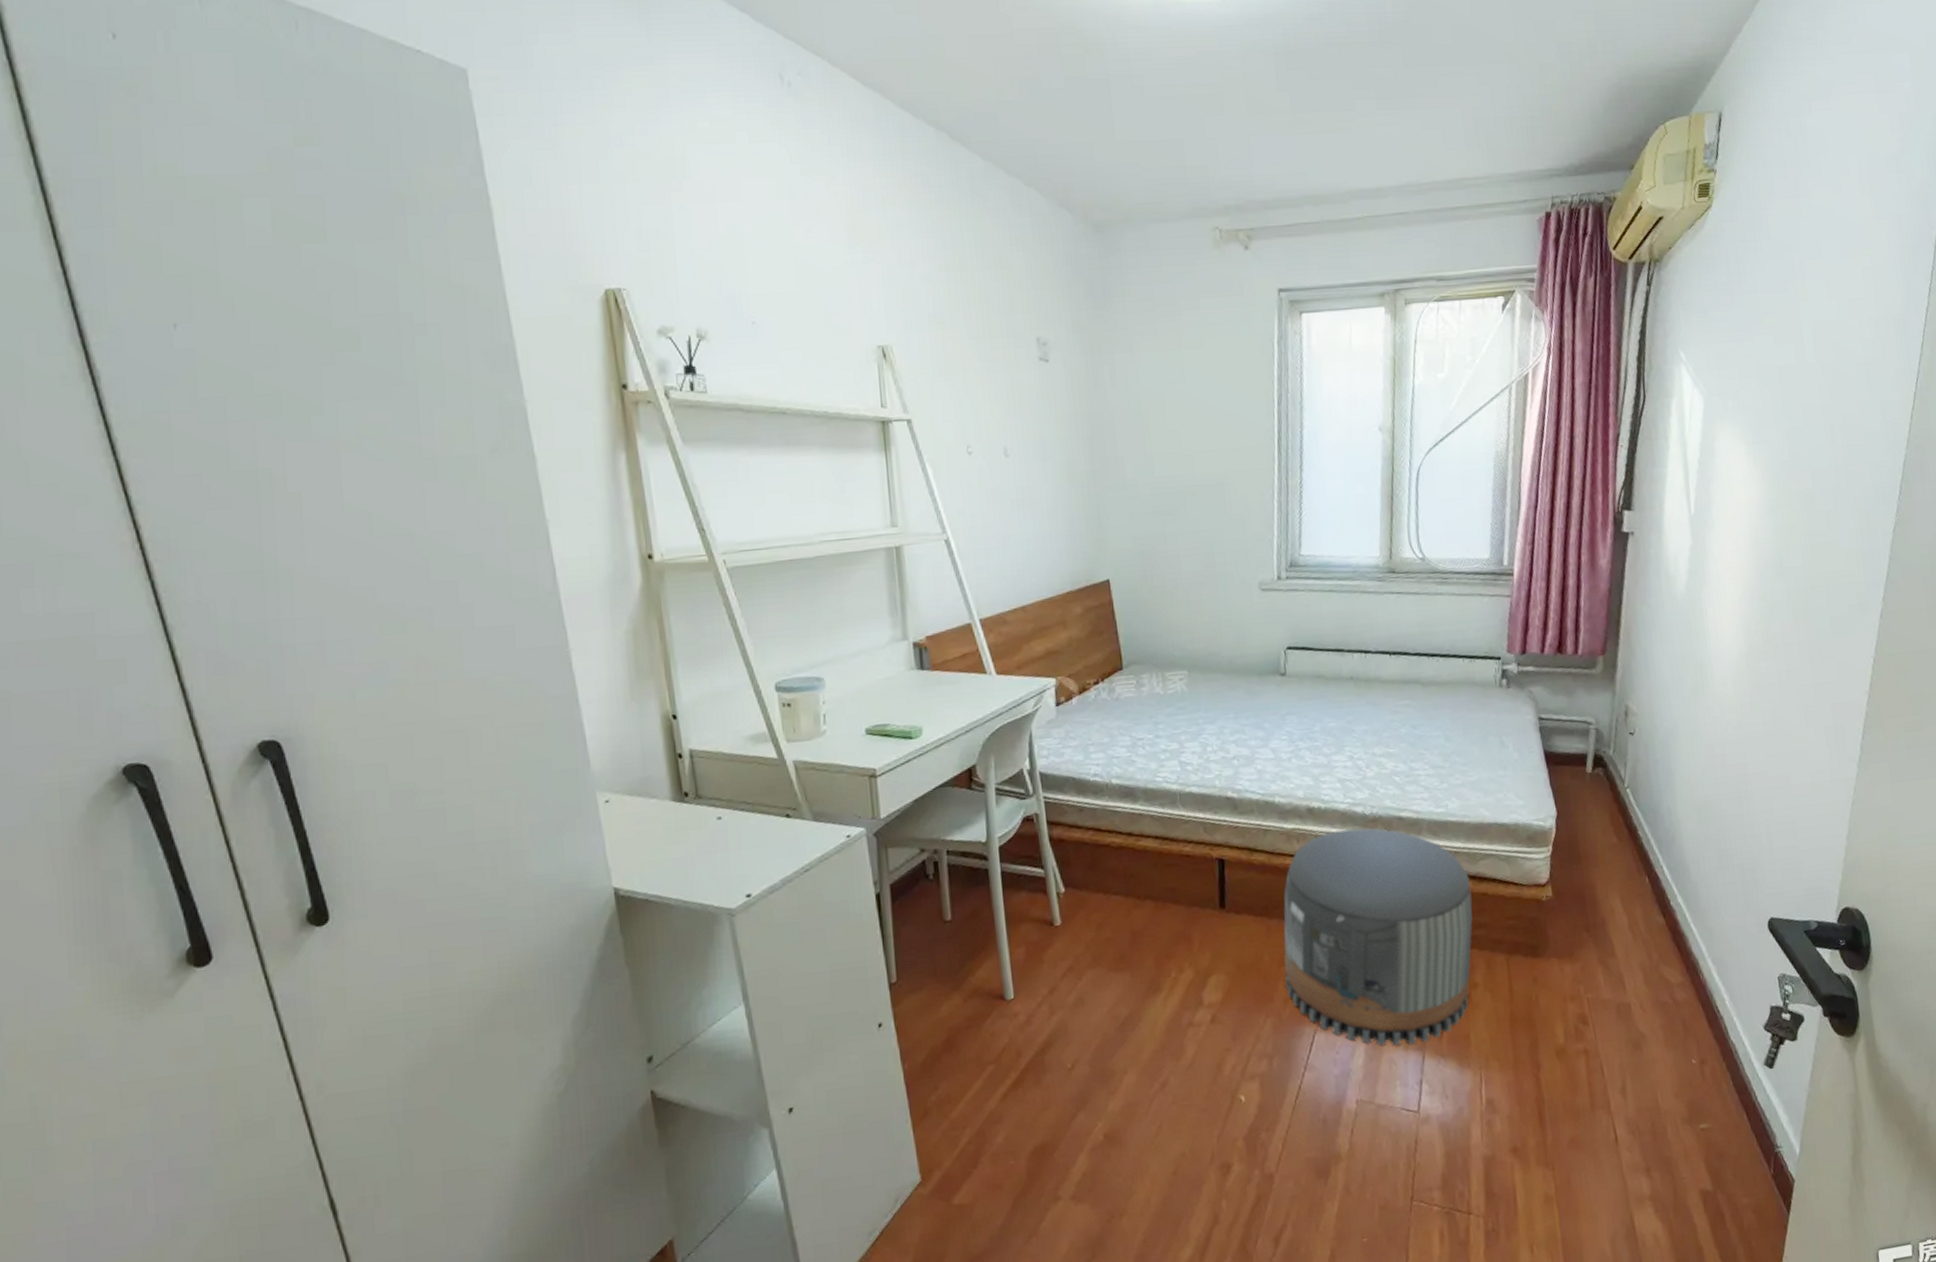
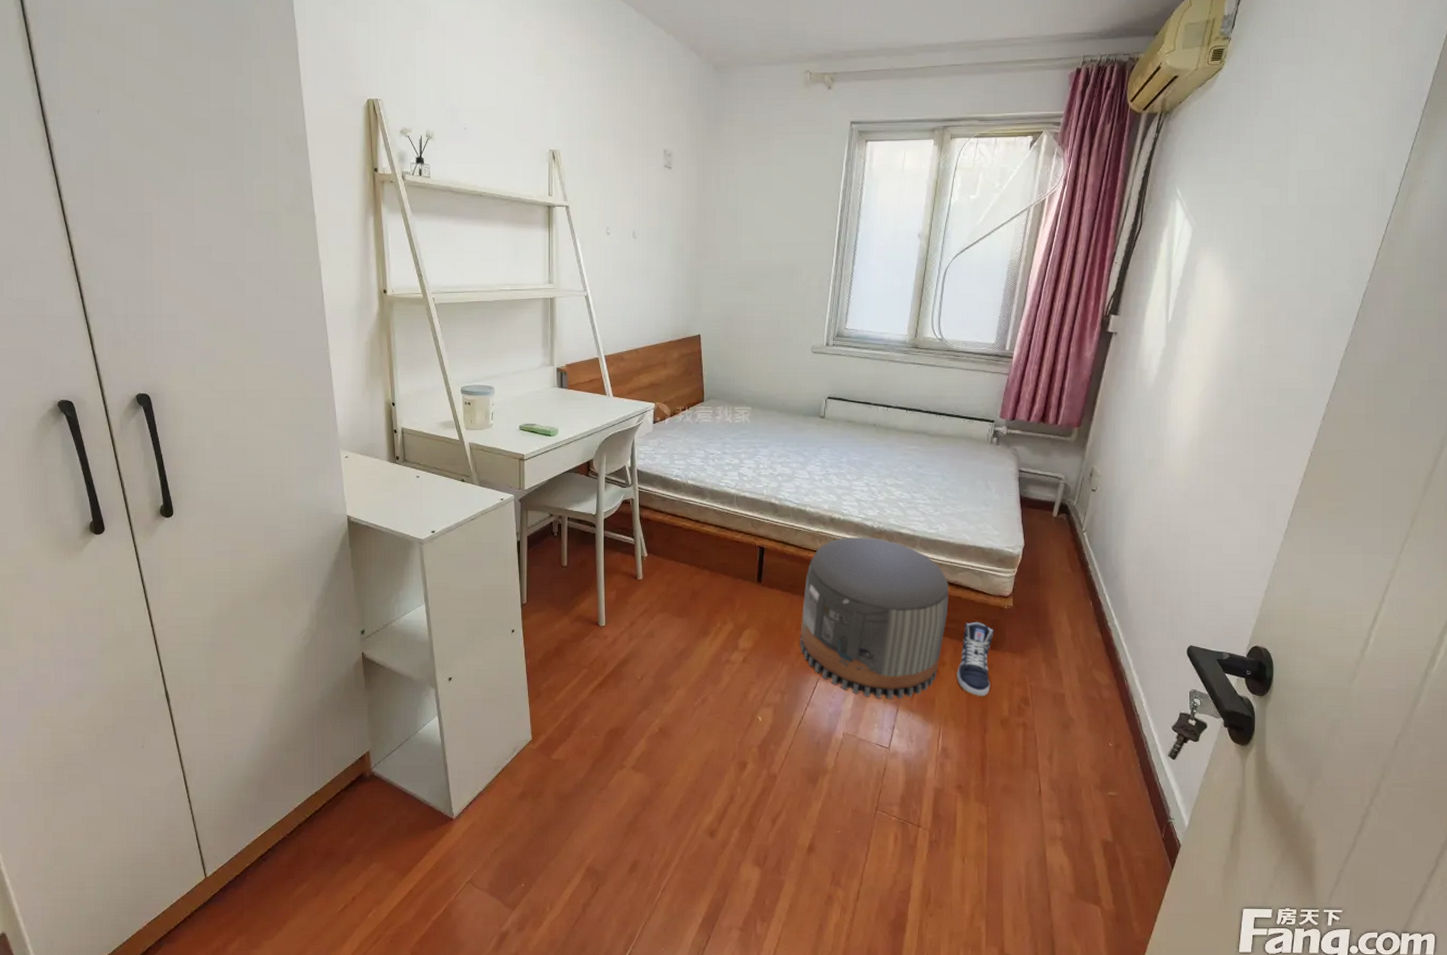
sneaker: none [1493,922,1538,1024] -> present [957,621,994,697]

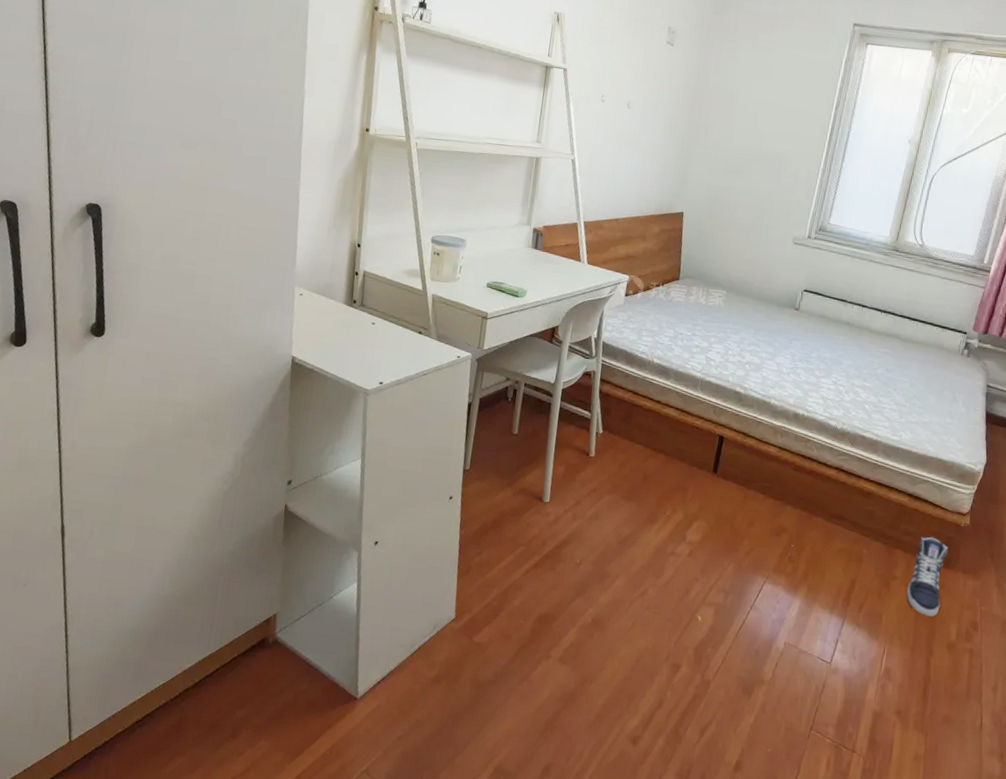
pouf: present [800,536,949,700] -> none [749,435,907,611]

